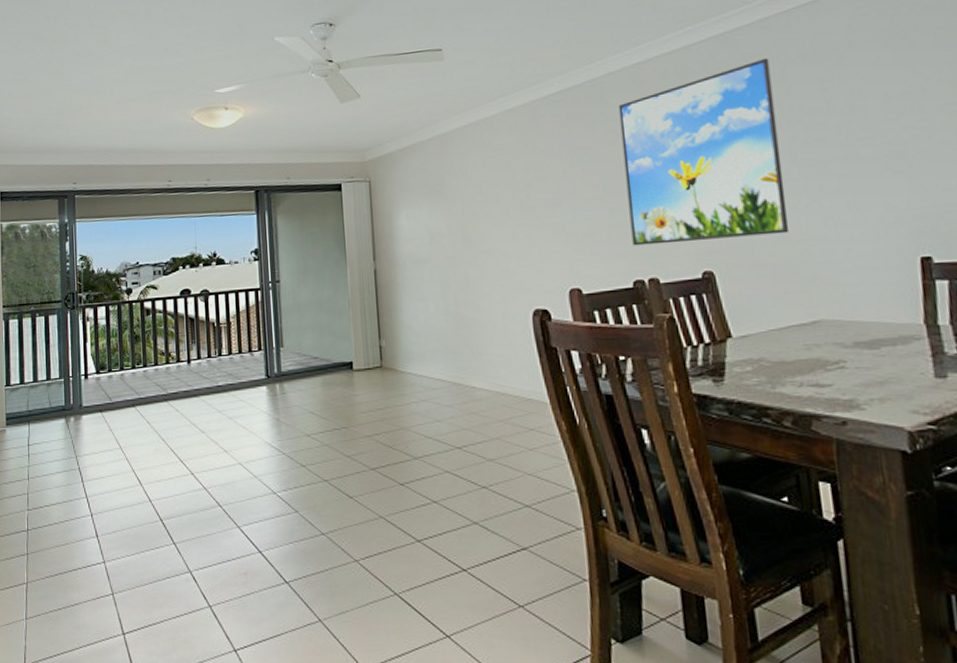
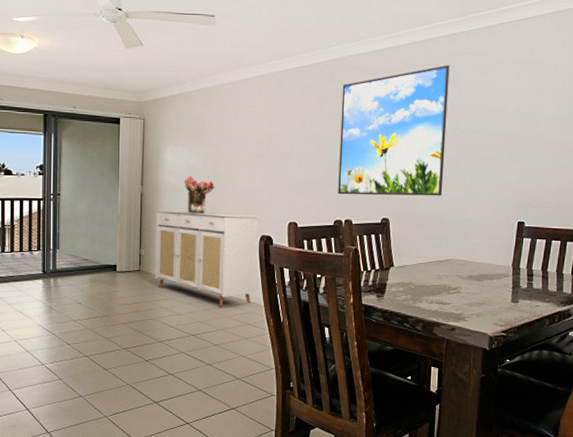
sideboard: none [395,284,536,409] -> present [155,210,259,307]
bouquet: none [425,243,466,289] -> present [184,176,215,214]

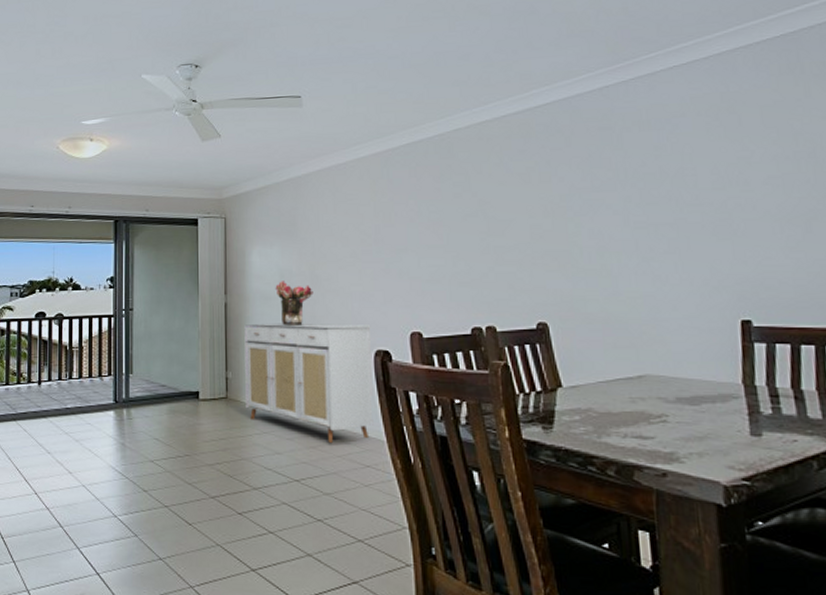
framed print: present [338,65,450,196] -> none [465,124,620,294]

